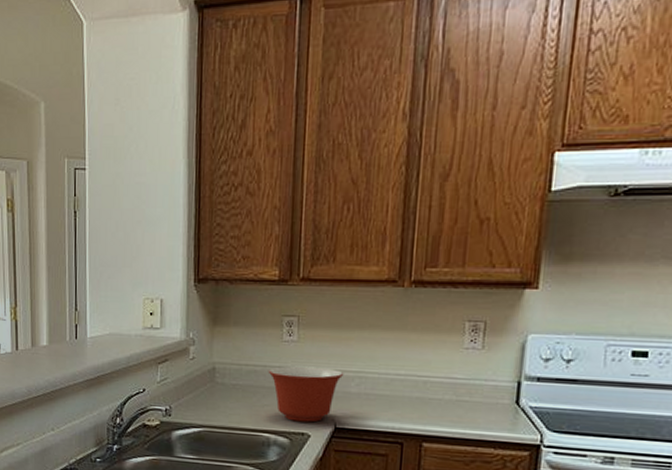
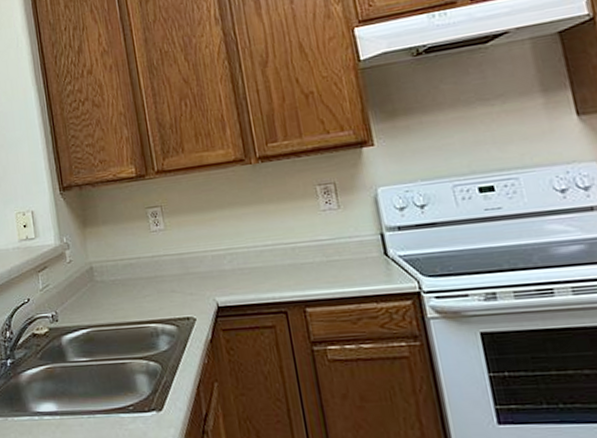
mixing bowl: present [268,366,345,422] -> none [142,250,215,307]

